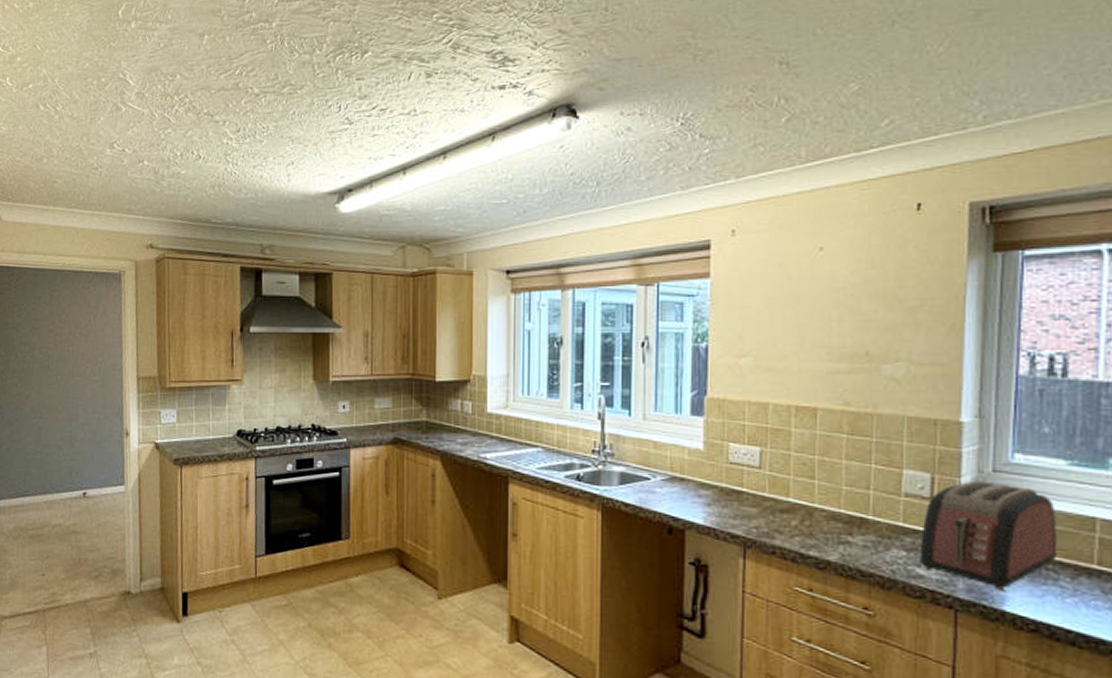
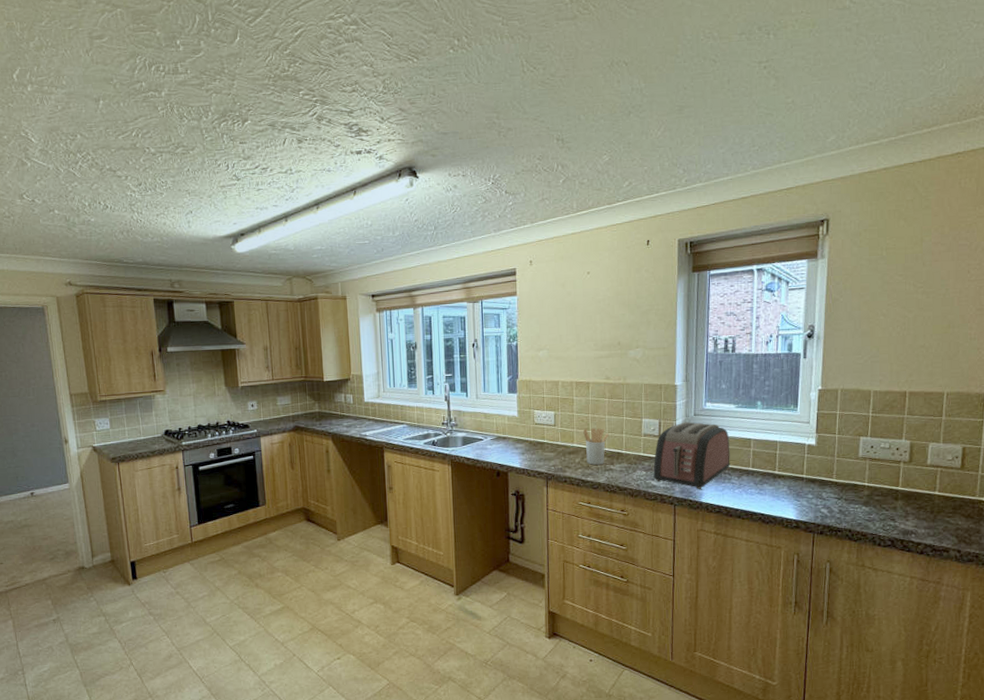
utensil holder: none [805,476,846,533] -> present [583,427,609,465]

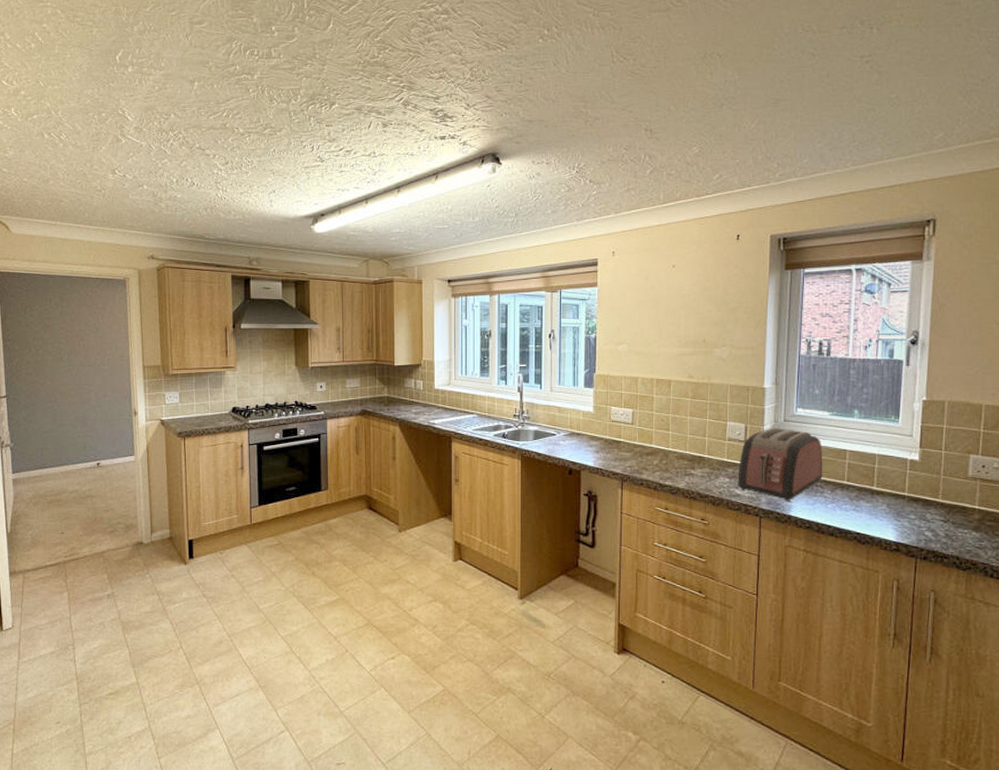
utensil holder: present [583,427,609,465] -> none [663,428,690,468]

